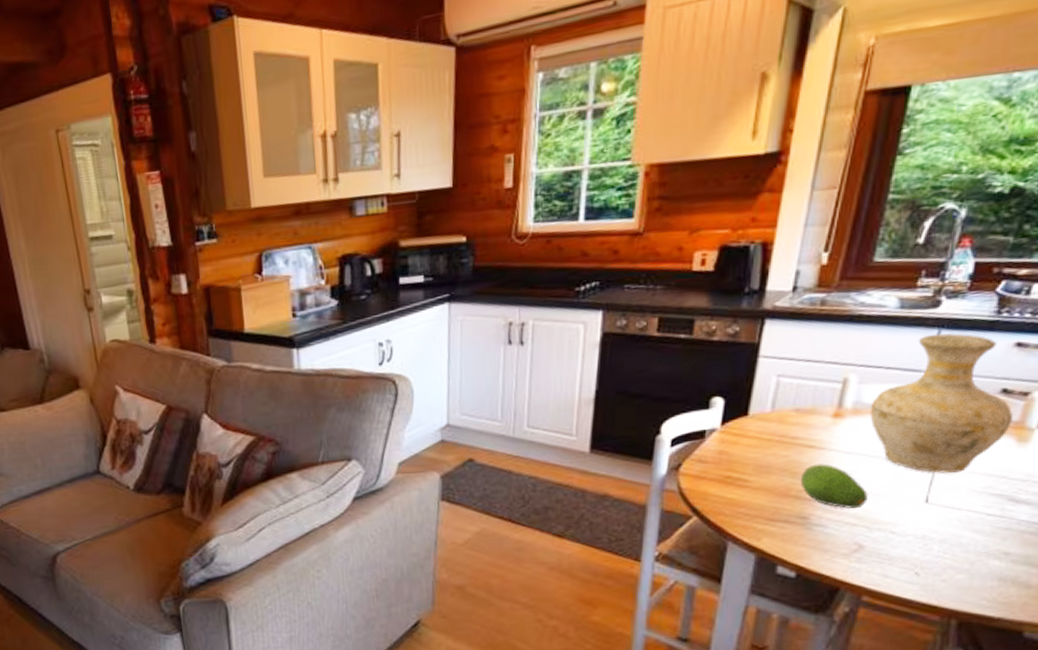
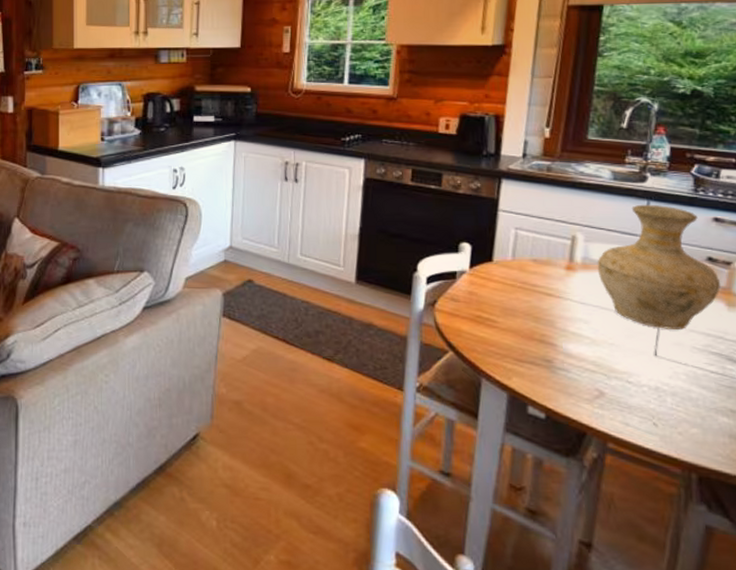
fruit: present [800,463,868,510] -> none [542,311,604,357]

